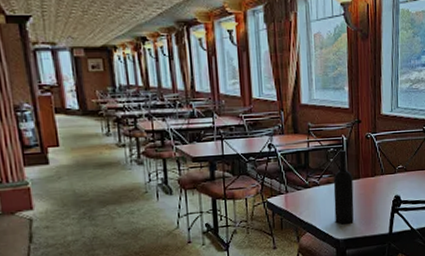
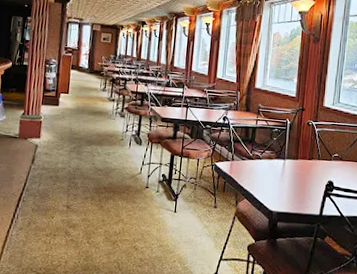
wine bottle: present [333,150,354,225] -> none [271,132,292,199]

